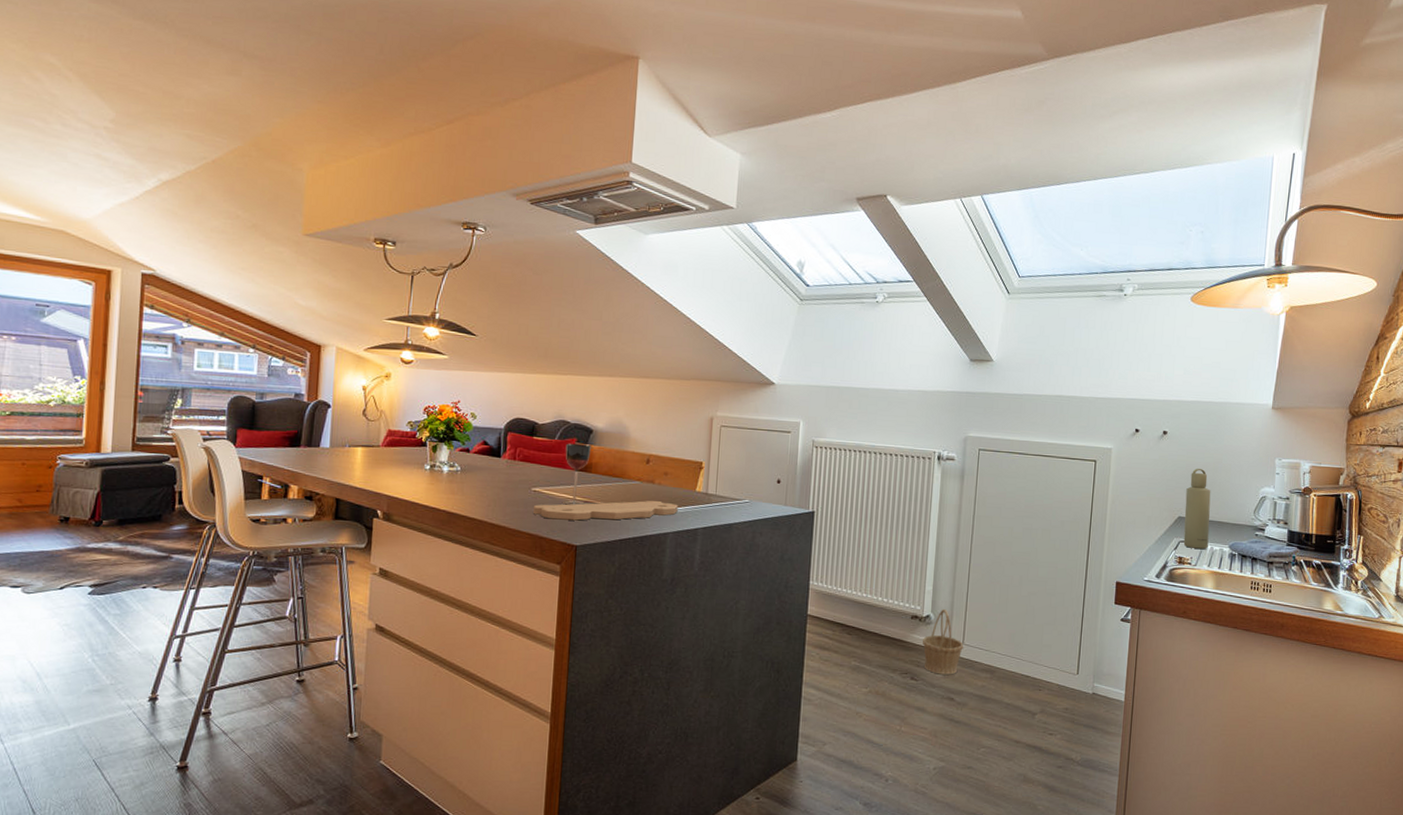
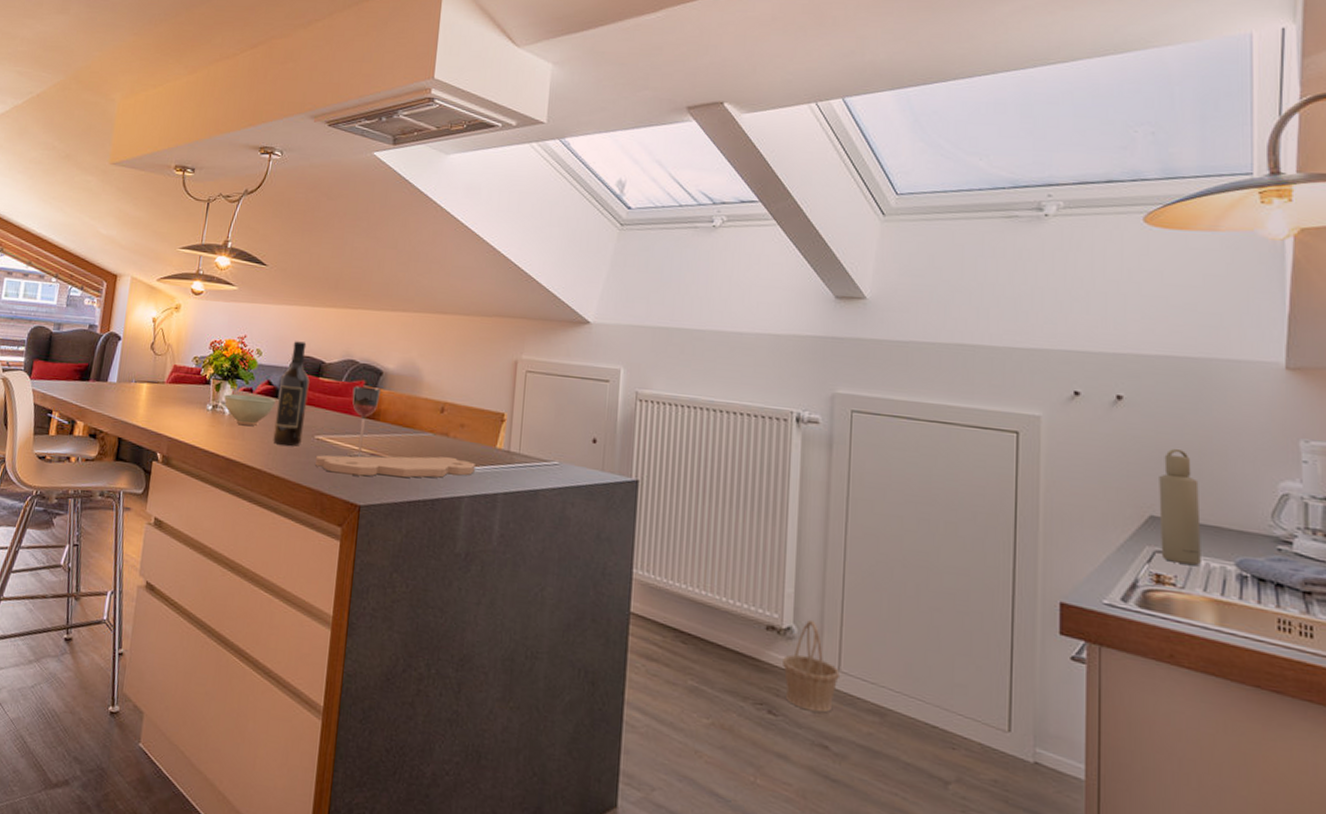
bowl: none [441,454,493,482] -> present [224,394,276,426]
wine bottle: none [492,405,524,498] -> present [273,341,310,446]

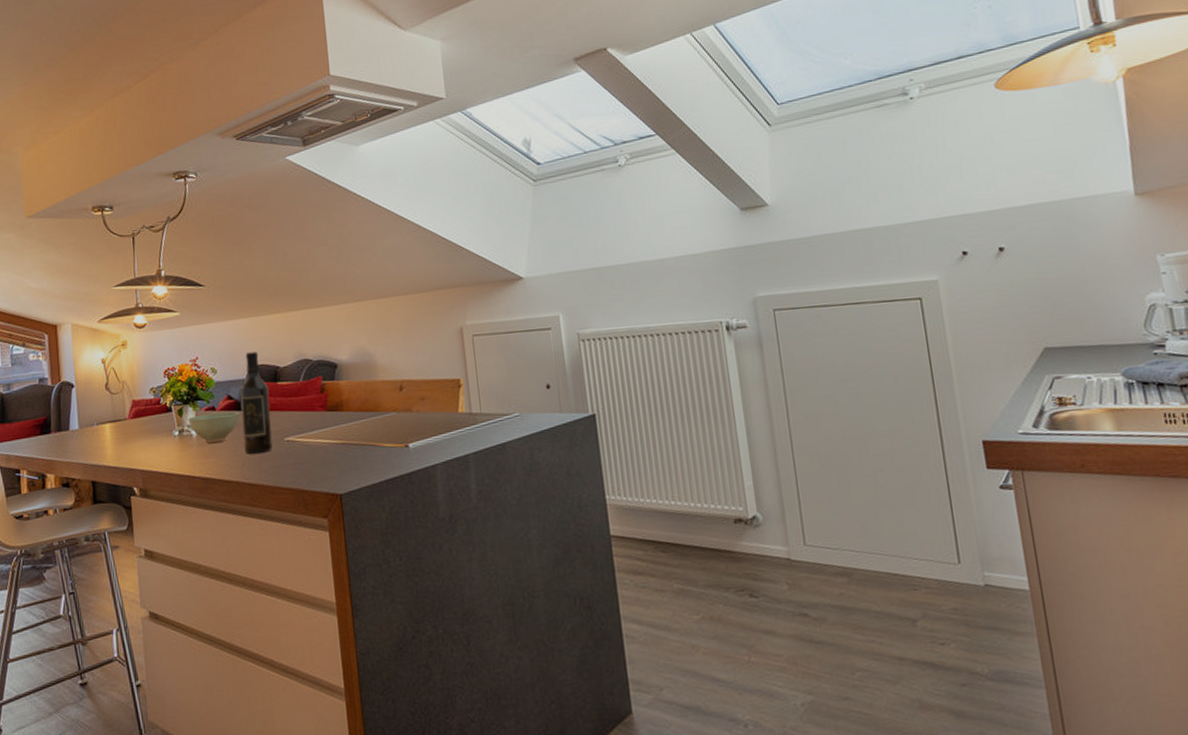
cutting board: present [315,455,475,478] -> none [290,430,443,469]
wineglass: present [346,386,381,458] -> none [311,380,342,451]
basket: present [783,620,839,713] -> none [754,506,806,587]
bottle: present [1159,448,1201,565] -> none [1046,284,1094,384]

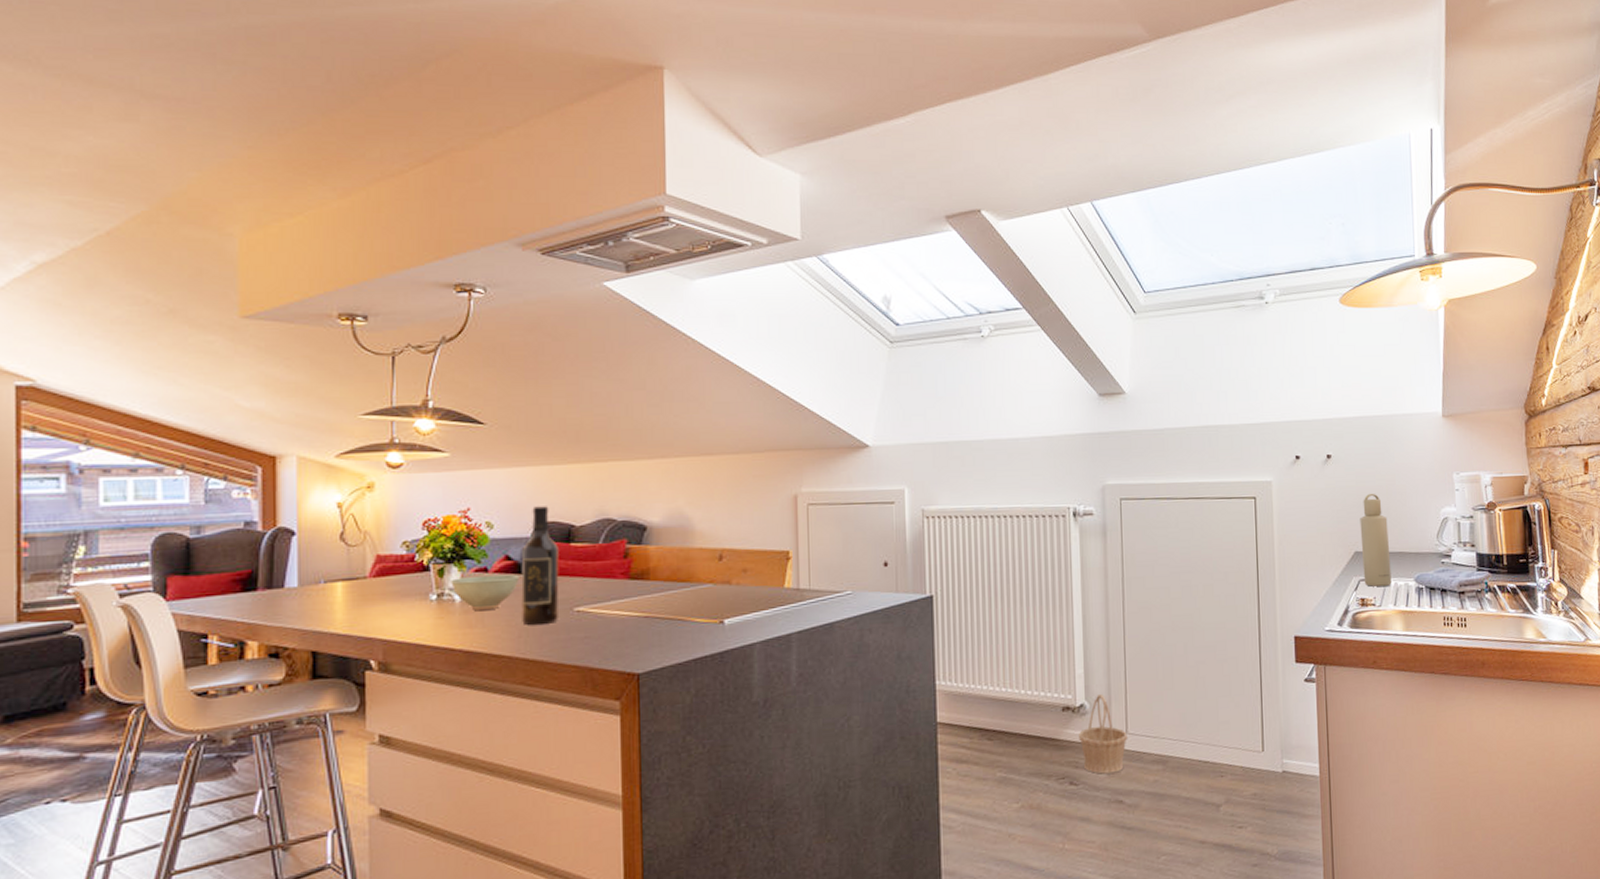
basket: none [754,506,806,587] -> present [1079,694,1127,774]
bottle: none [1046,284,1094,384] -> present [1360,493,1392,587]

